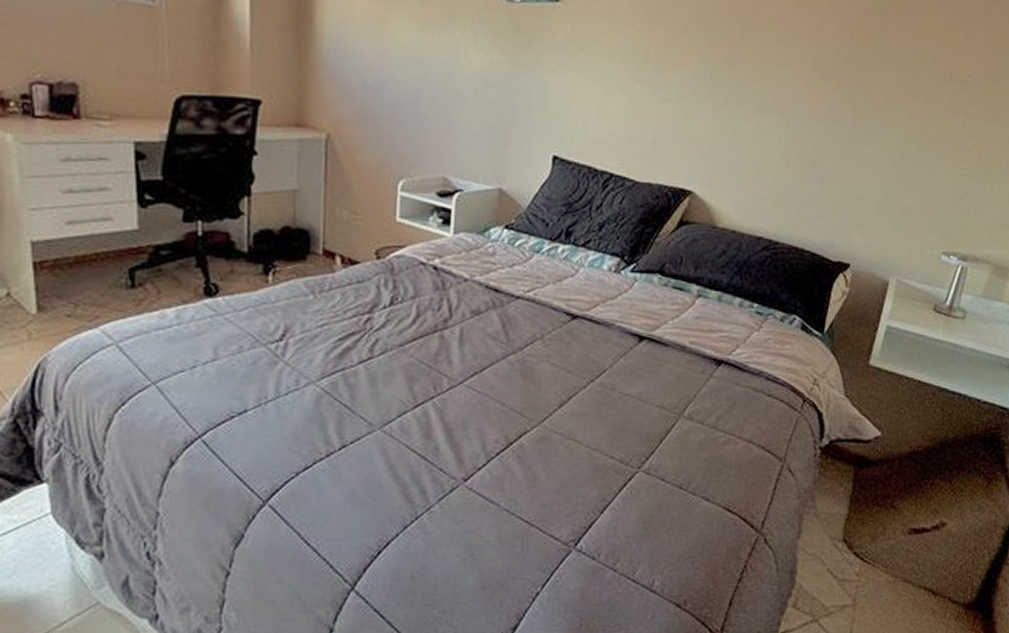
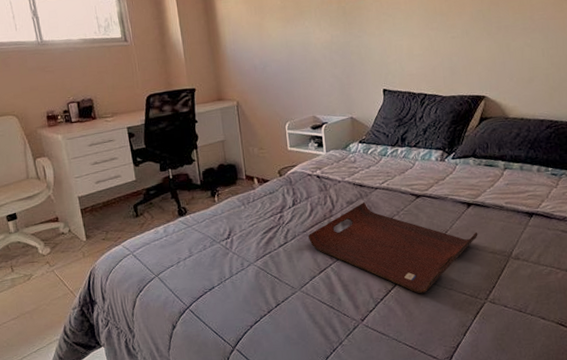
serving tray: none [405,313,646,452] -> present [308,201,478,294]

